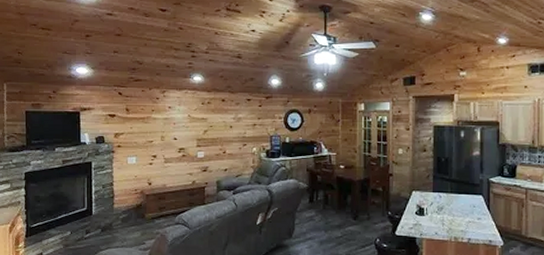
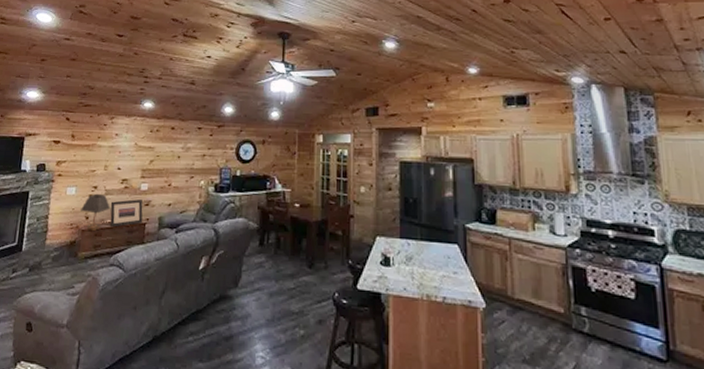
table lamp: none [143,162,171,195] -> present [80,193,111,231]
picture frame: none [170,165,202,191] -> present [110,198,143,227]

